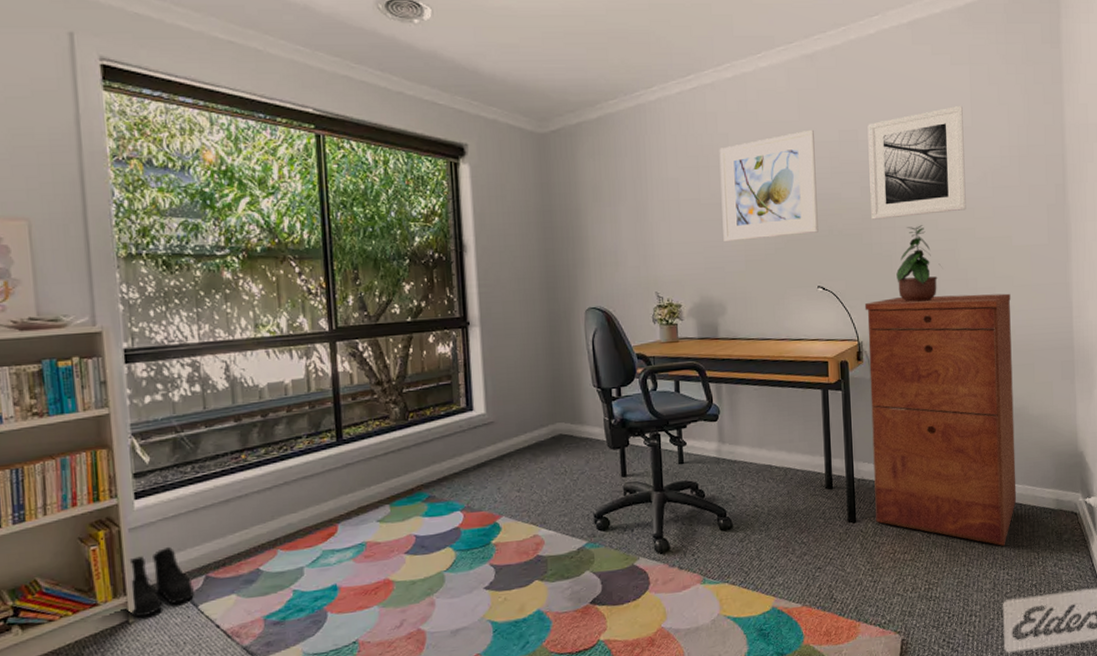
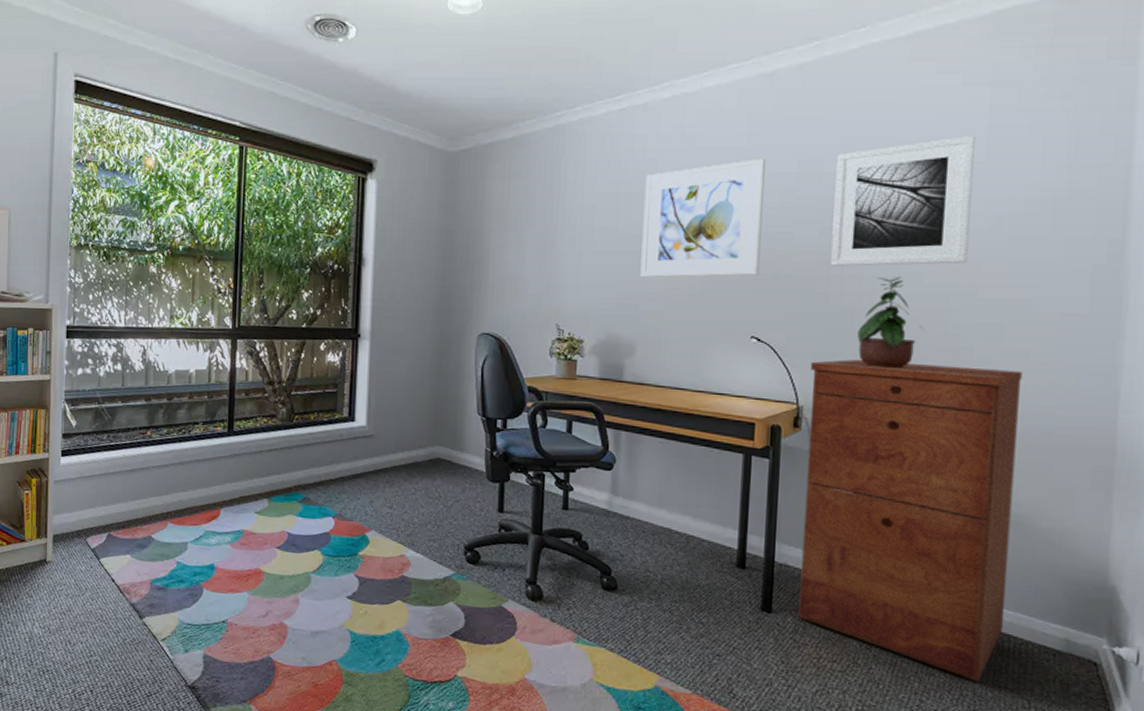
boots: present [127,546,194,618] -> none [46,502,98,559]

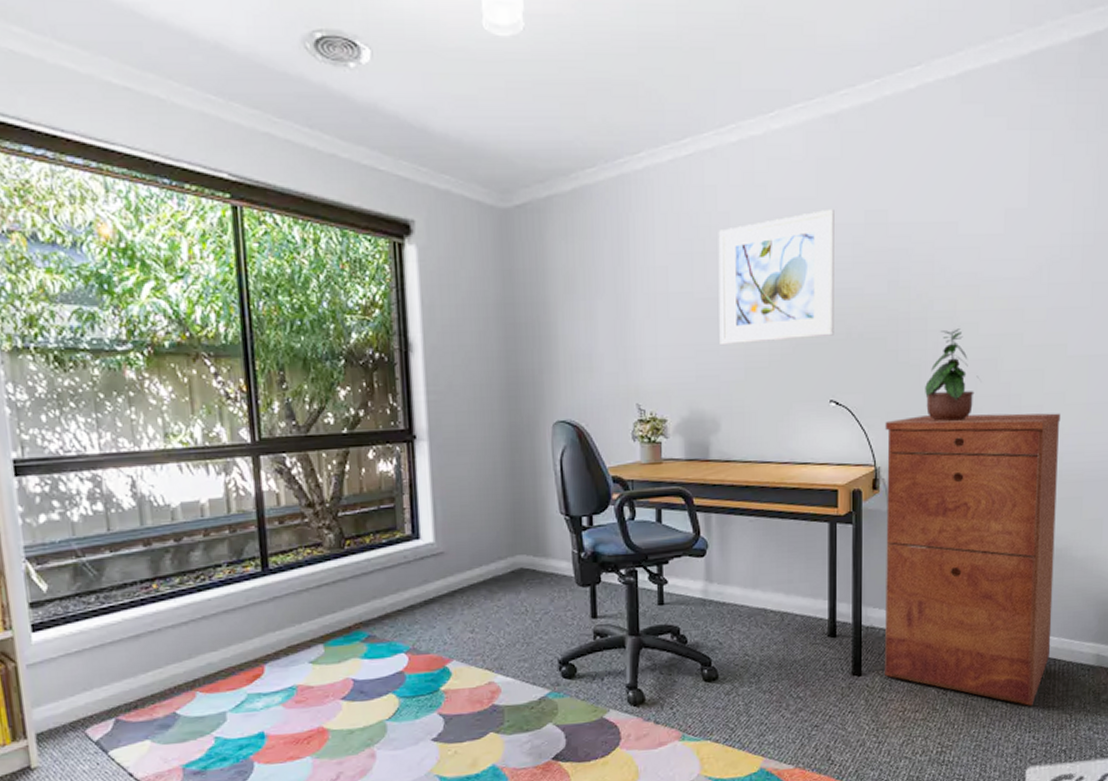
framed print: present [831,135,975,266] -> none [899,181,1018,321]

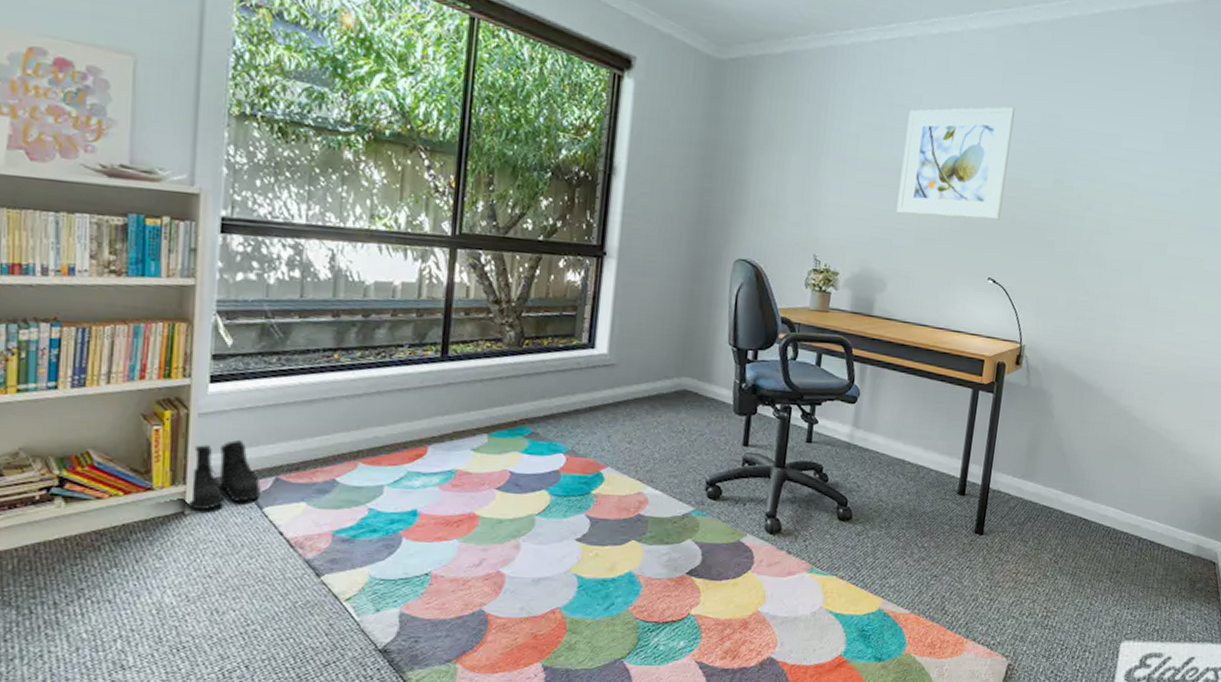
boots: none [28,685,103,764] -> present [184,439,261,511]
filing cabinet: present [885,413,1061,706] -> none [1004,304,1191,584]
potted plant: present [925,328,979,422] -> none [1073,230,1123,315]

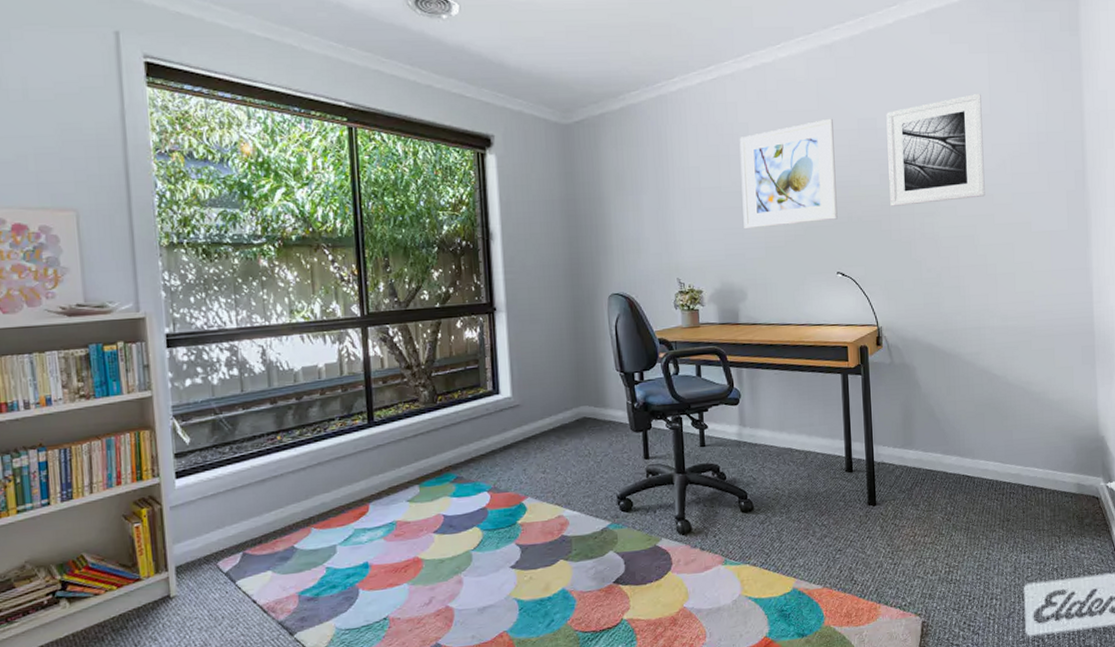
boots: present [184,439,261,511] -> none [168,524,232,593]
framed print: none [1059,108,1179,223] -> present [886,93,985,206]

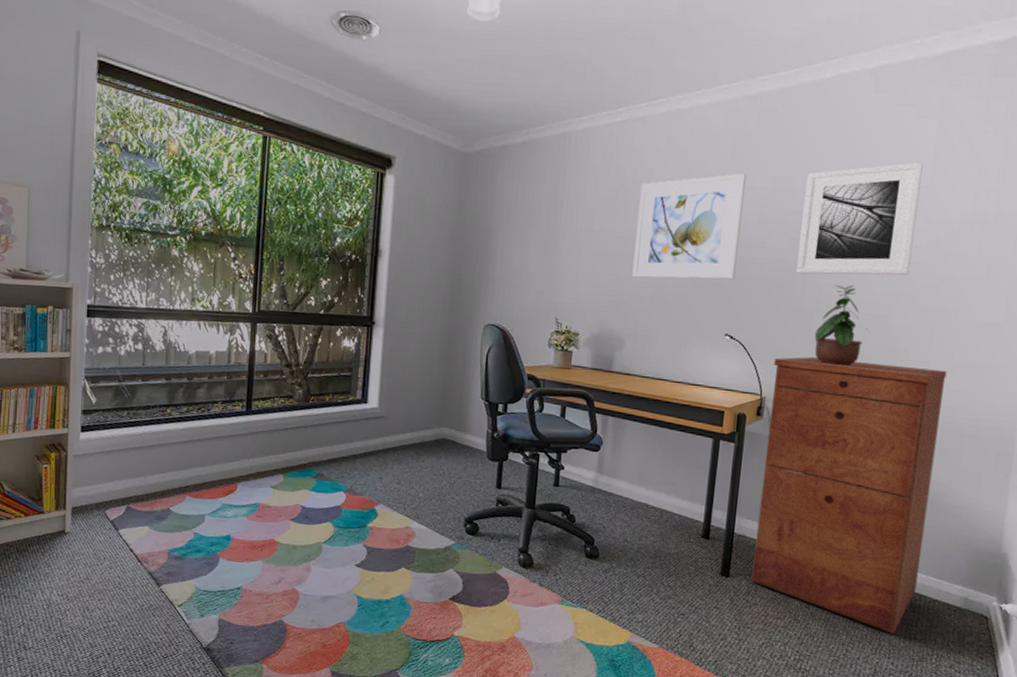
filing cabinet: none [884,279,1038,530] -> present [751,357,947,634]
potted plant: none [915,211,960,288] -> present [814,285,868,367]

